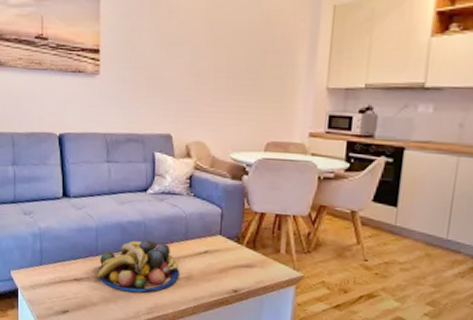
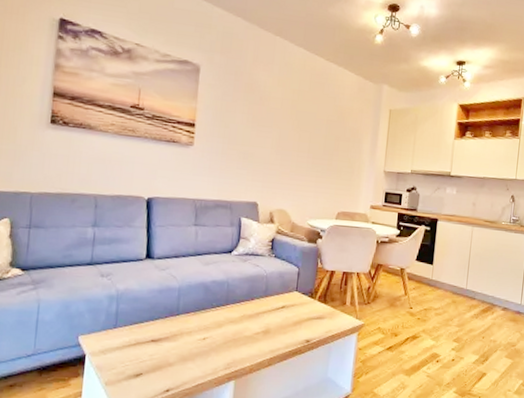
fruit bowl: present [97,239,179,293] -> none [176,297,258,350]

